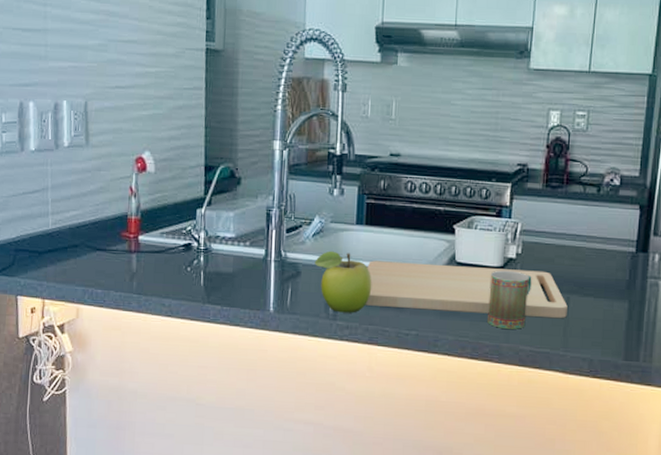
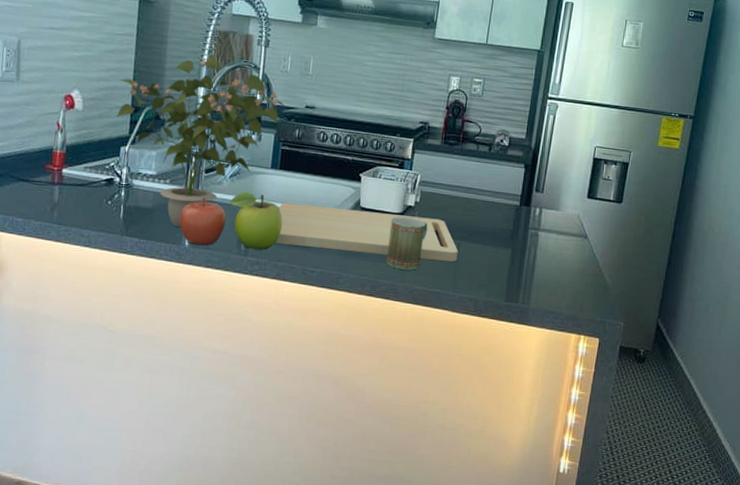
potted plant: none [189,104,369,293] -> present [116,55,286,228]
fruit: none [262,258,311,311] -> present [179,196,226,246]

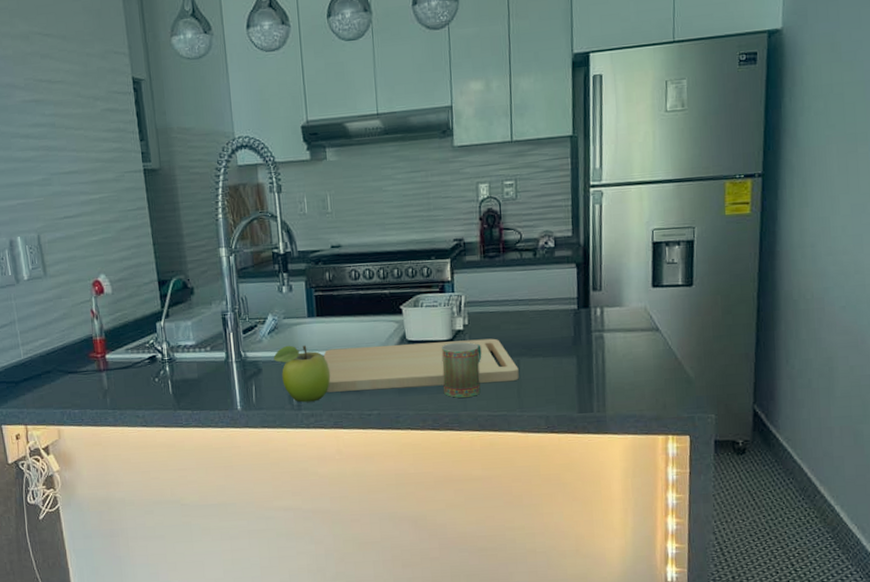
potted plant: present [116,55,286,228] -> none [141,212,311,394]
fruit: present [179,196,226,246] -> none [227,358,273,408]

